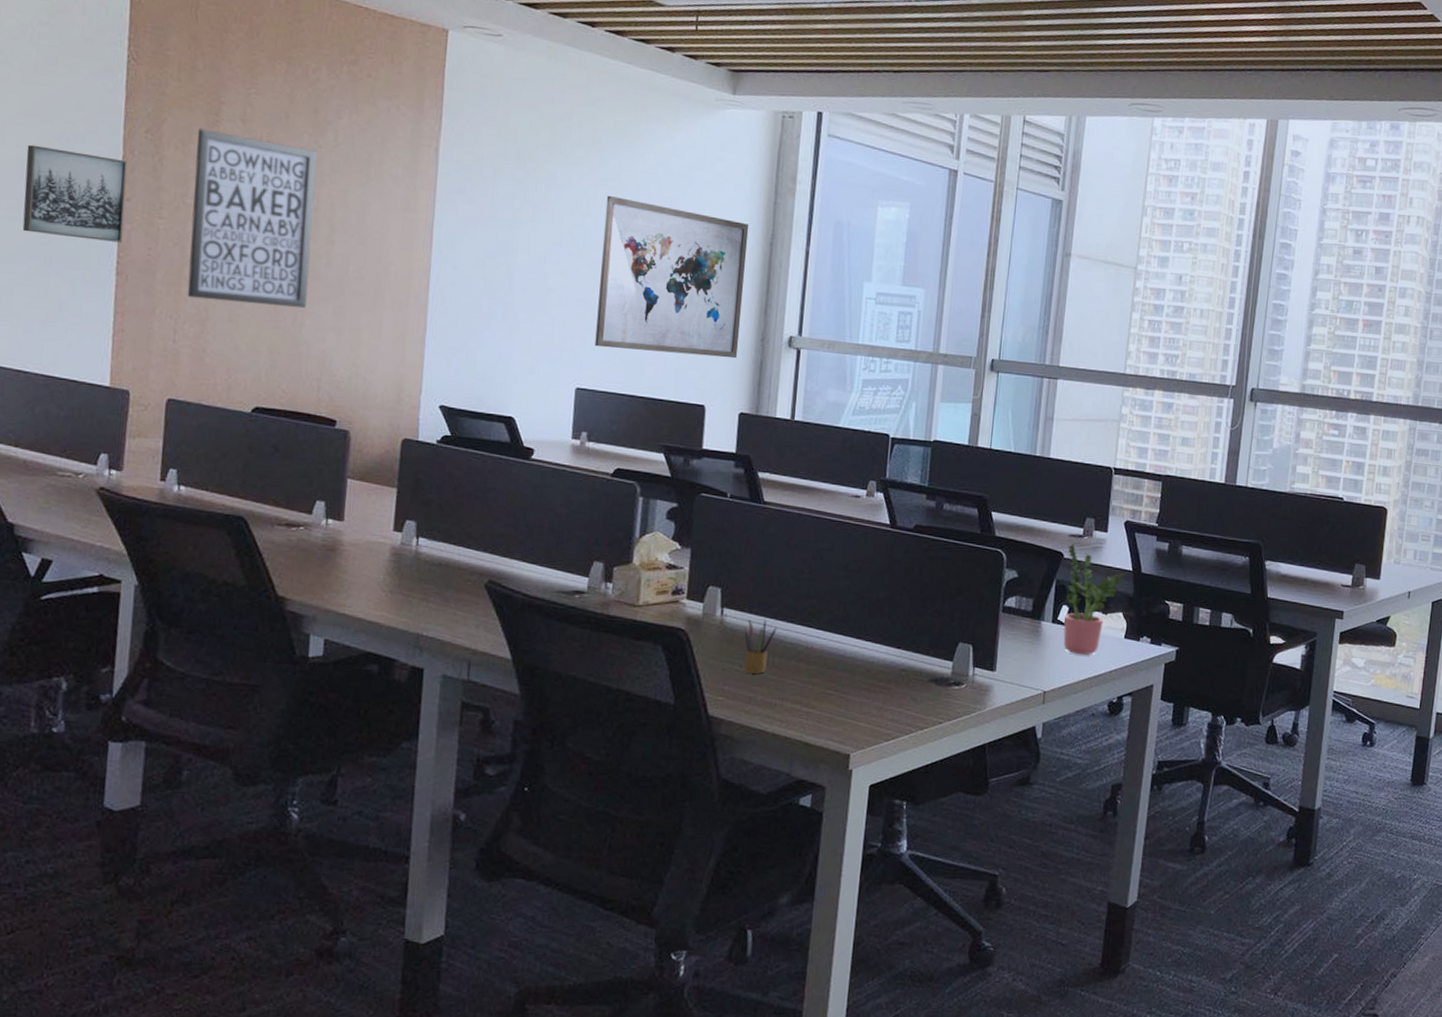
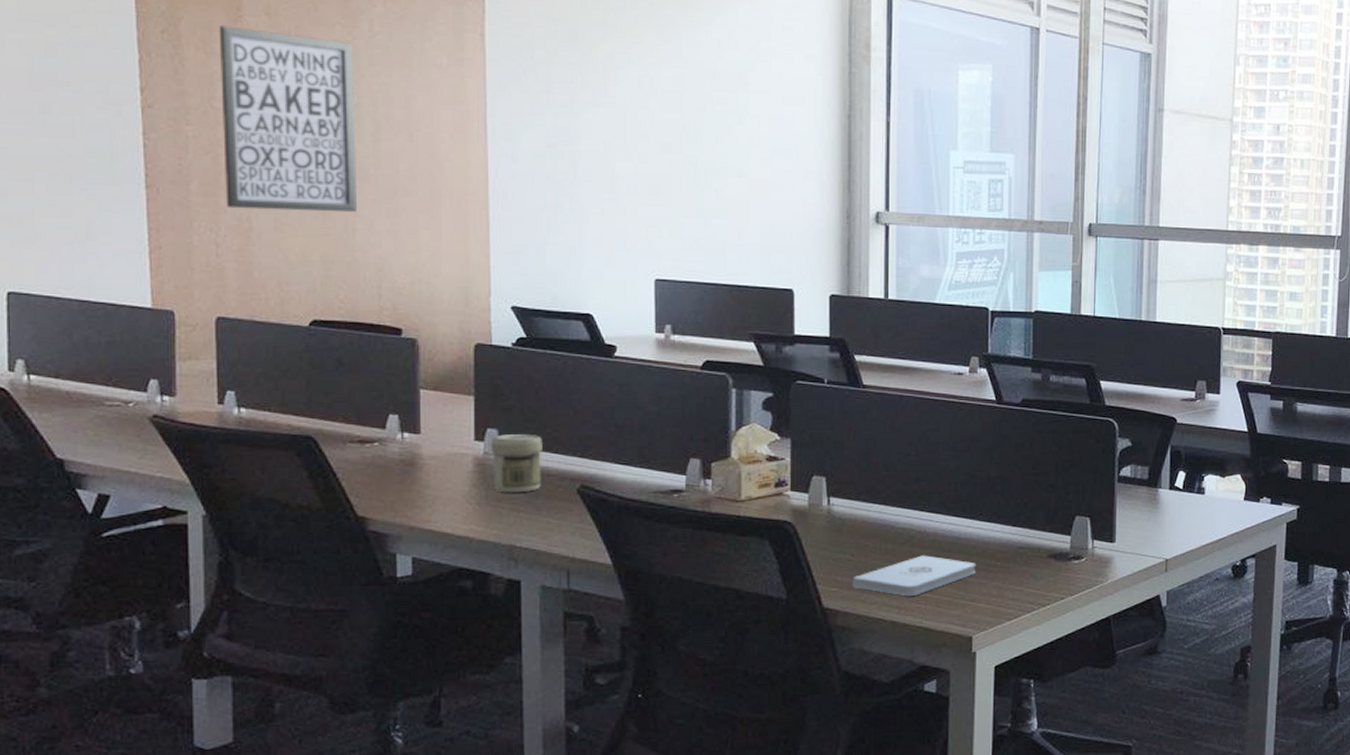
wall art: present [22,144,128,243] -> none [31,52,148,153]
jar: none [407,526,457,584] -> present [491,433,542,493]
wall art: present [595,195,749,359] -> none [670,73,825,239]
notepad: none [738,671,859,710] -> present [852,555,976,595]
pencil box: present [743,619,777,674] -> none [852,506,887,562]
potted plant: present [1063,543,1124,655] -> none [1181,408,1239,520]

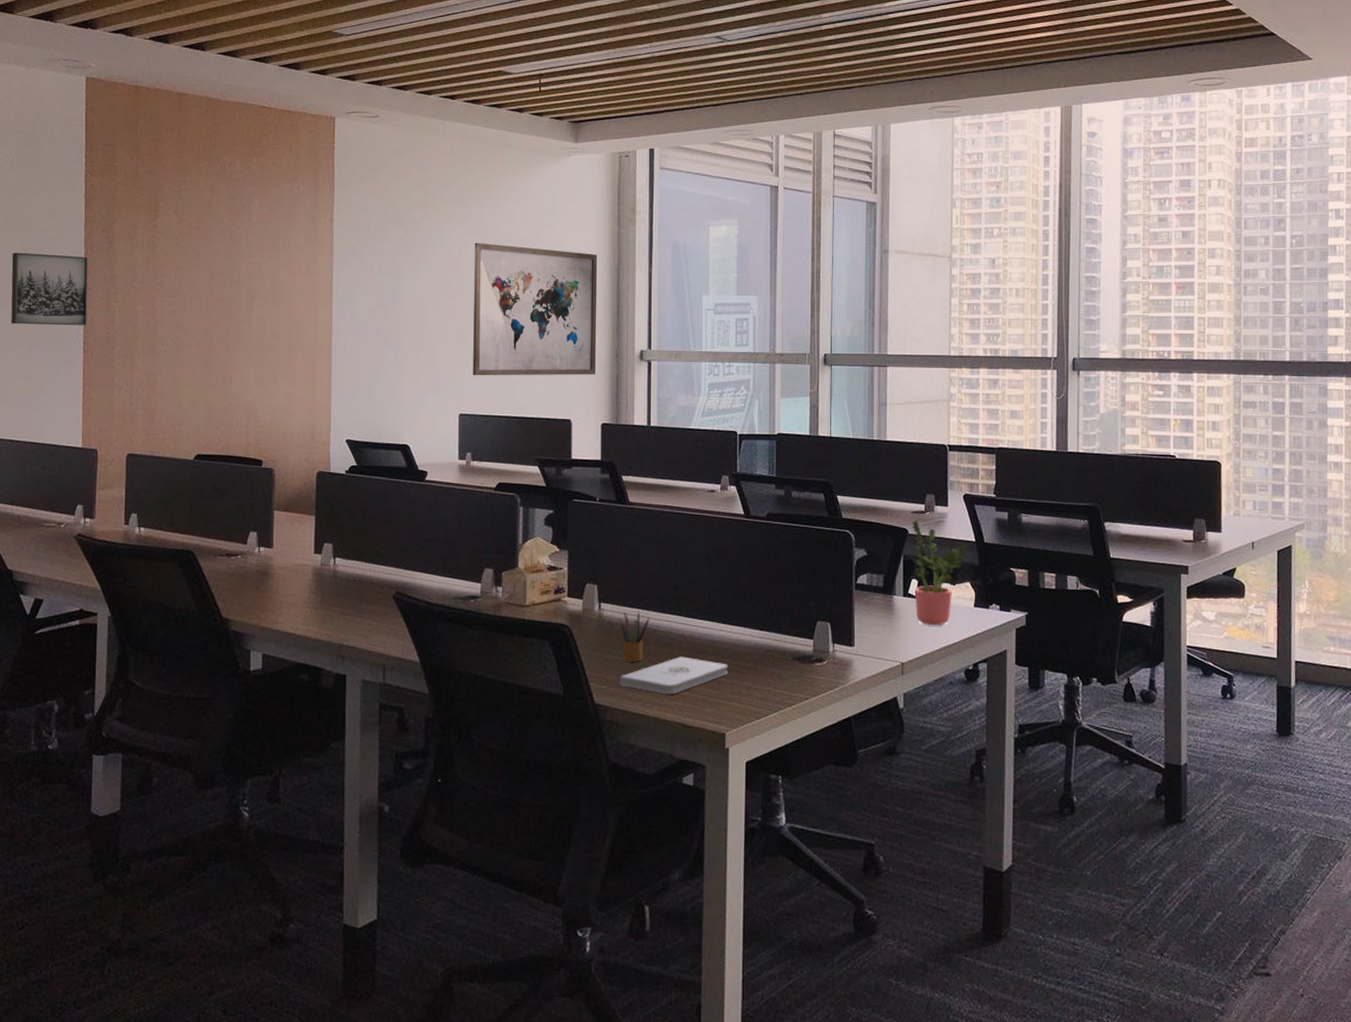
wall art: none [31,52,148,153] -> present [11,252,89,325]
wall art: present [218,25,357,213] -> none [139,224,236,367]
jar: present [491,433,542,493] -> none [326,547,367,598]
wall art: none [670,73,825,239] -> present [473,242,598,376]
pencil box: none [852,506,887,562] -> present [619,611,650,662]
potted plant: none [1181,408,1239,520] -> present [912,519,968,626]

